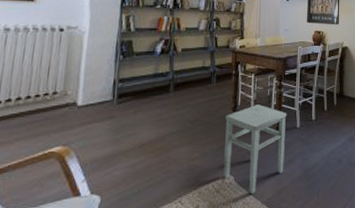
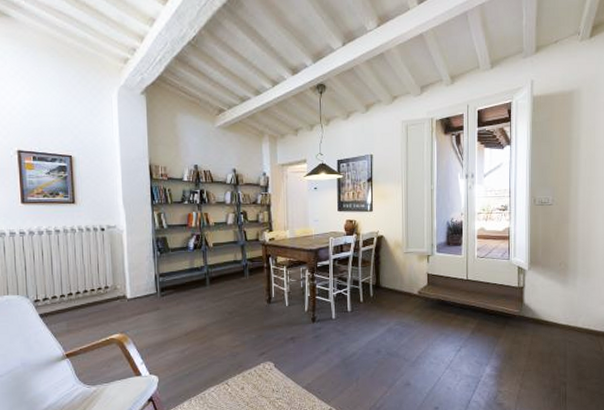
stool: present [223,105,287,195] -> none [261,296,322,380]

